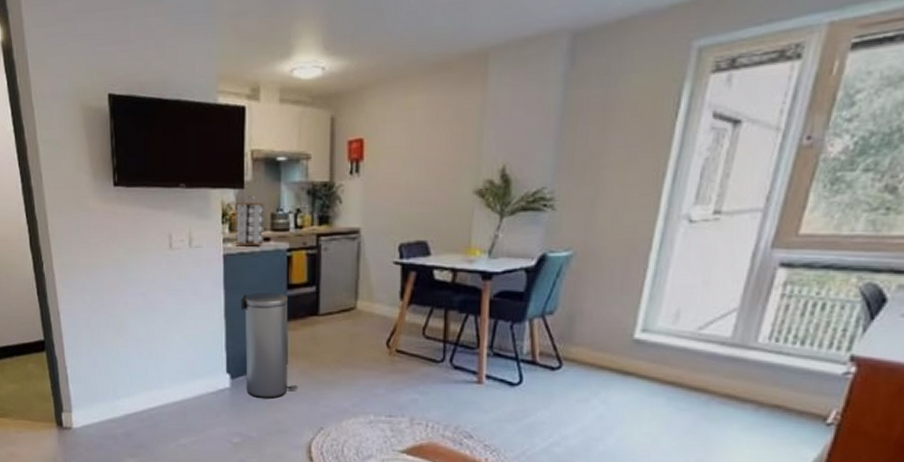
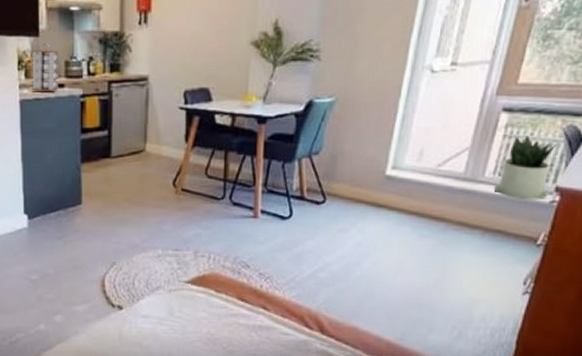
pedal bin: present [240,292,298,400] -> none [36,136,92,238]
planter: none [769,295,851,371] -> present [493,136,556,200]

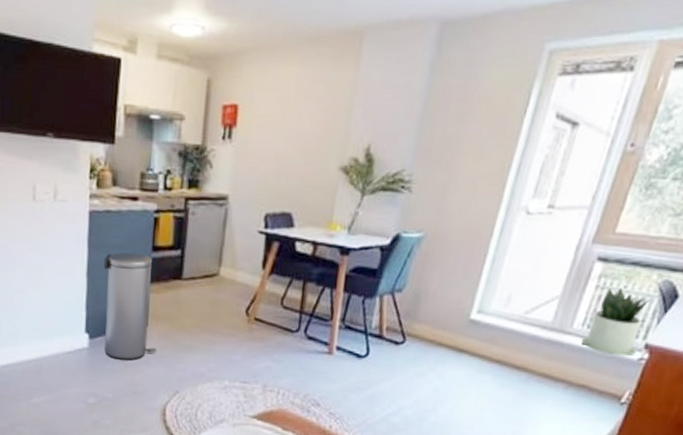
spice rack: present [31,42,60,92] -> none [102,151,135,205]
pedal bin: none [36,136,92,238] -> present [103,252,157,361]

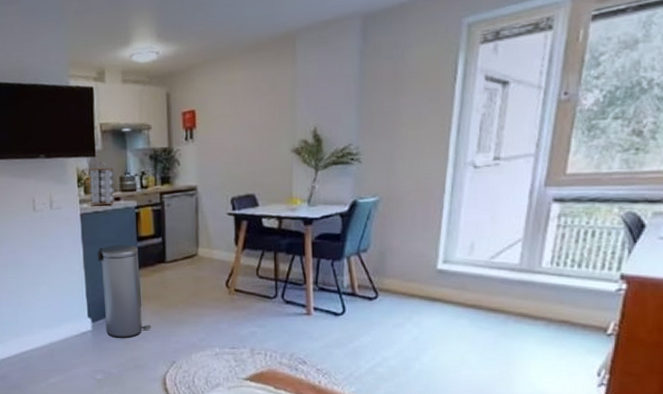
spice rack: none [102,151,135,205] -> present [89,161,115,206]
planter: present [581,288,650,357] -> none [552,225,616,289]

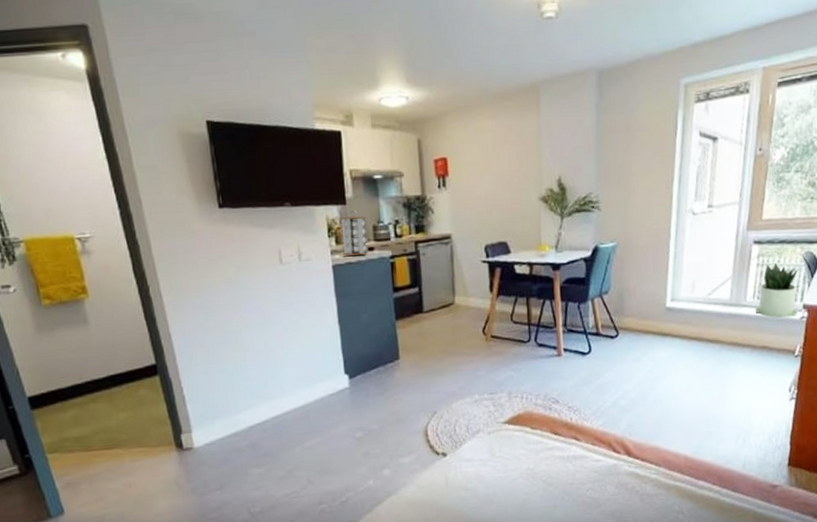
pedal bin: present [97,244,152,339] -> none [351,296,411,394]
planter: none [552,225,616,289] -> present [755,263,799,319]

